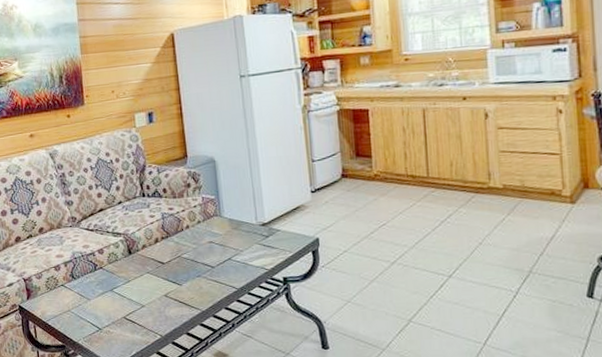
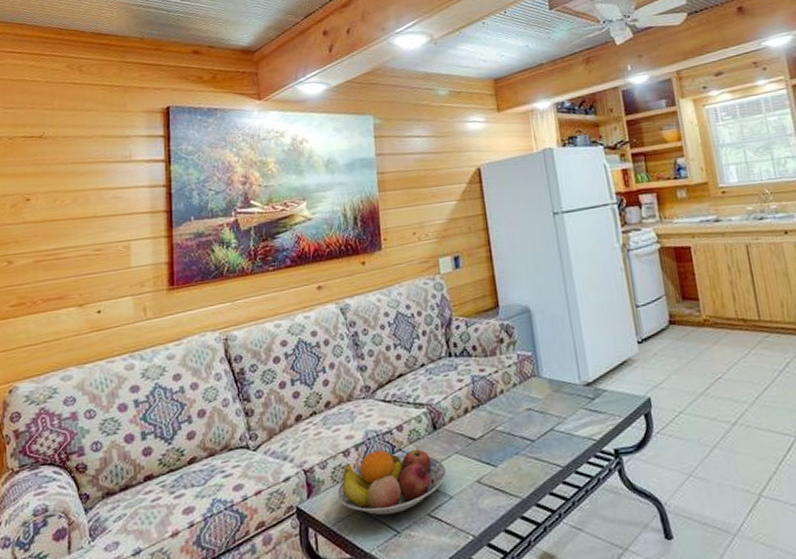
fruit bowl: none [51,267,140,316] -> present [337,447,447,516]

